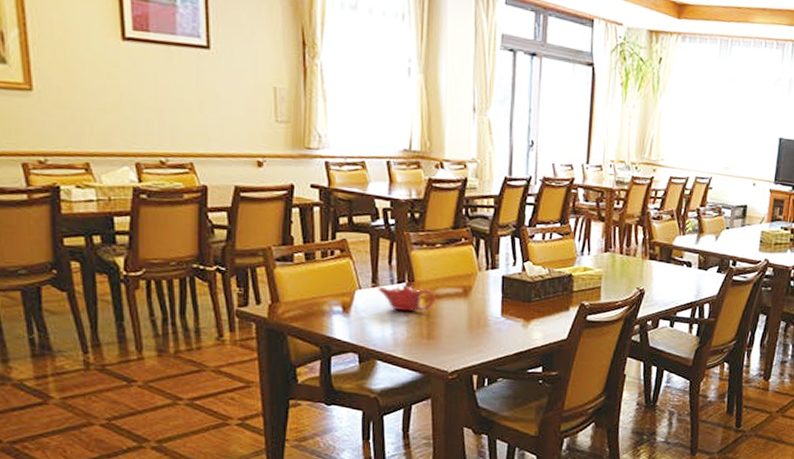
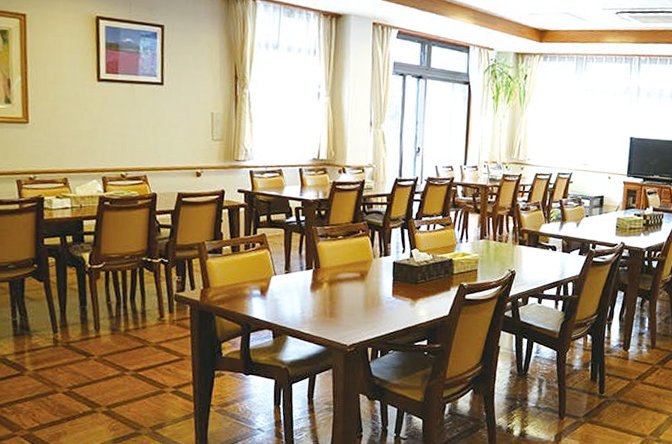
teapot: present [378,284,434,312] -> none [290,270,336,294]

